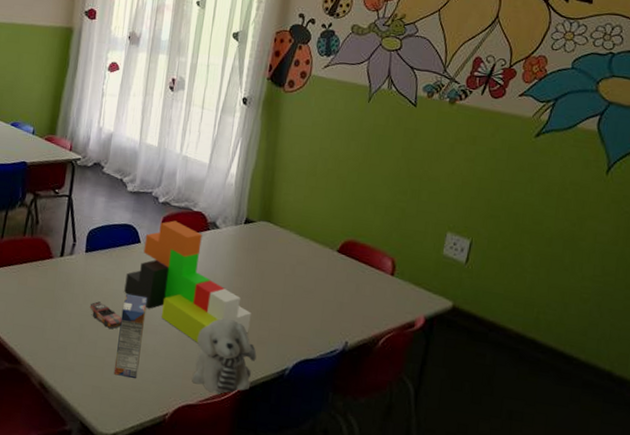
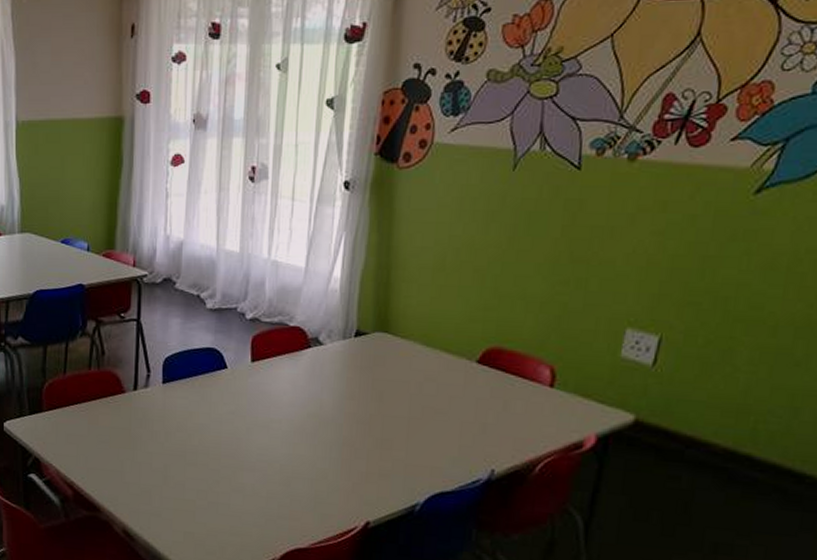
toy car: present [89,301,122,329] -> none [173,438,212,469]
juice box: present [114,293,148,378] -> none [207,427,241,522]
toy blocks: present [124,220,251,343] -> none [212,339,369,479]
plush toy: present [192,318,257,394] -> none [301,449,379,536]

